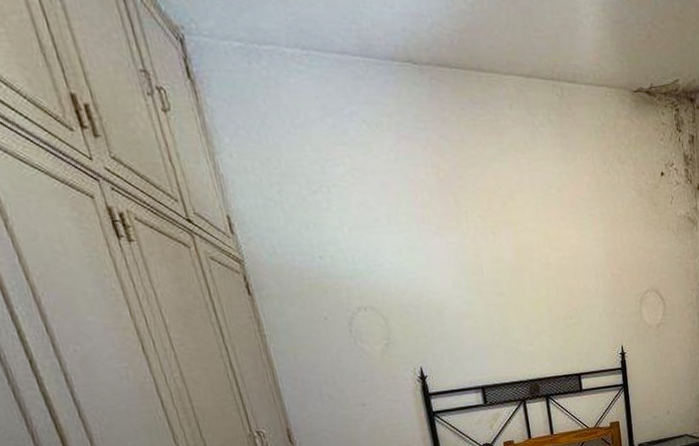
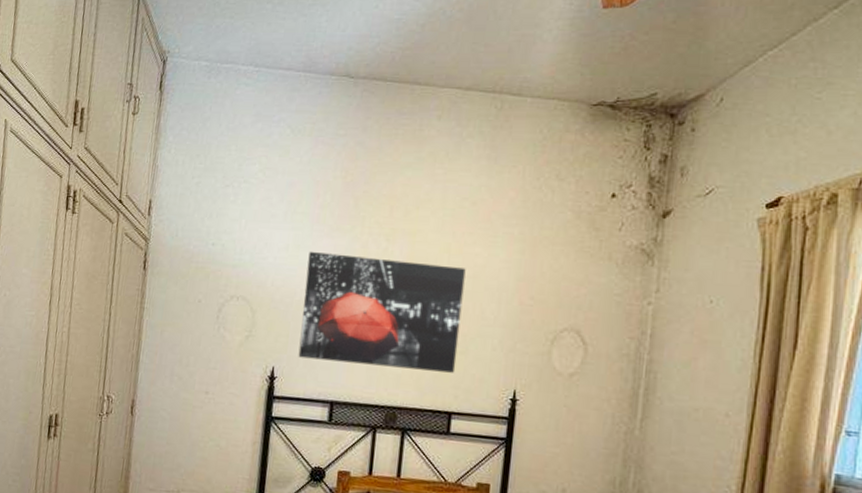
wall art: none [423,250,576,354] -> present [298,251,466,373]

